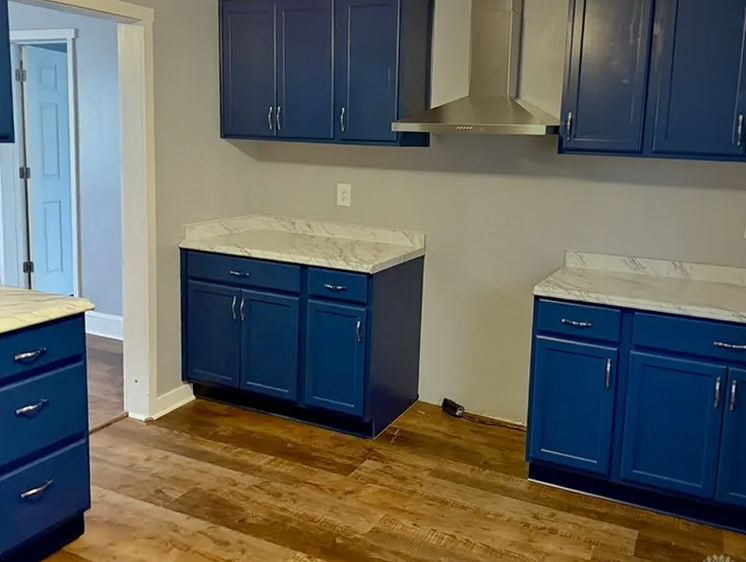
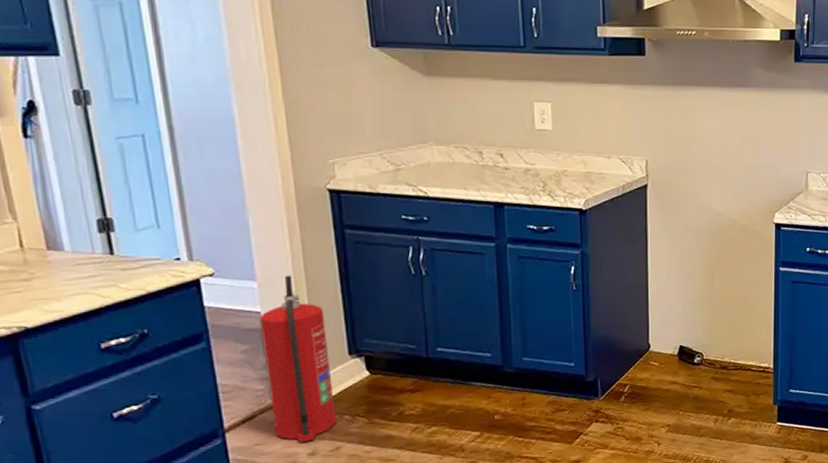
fire extinguisher: none [121,313,168,449] -> present [259,275,337,442]

